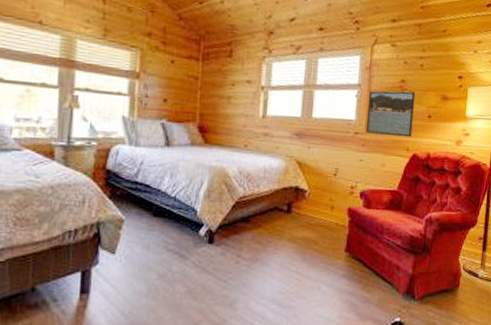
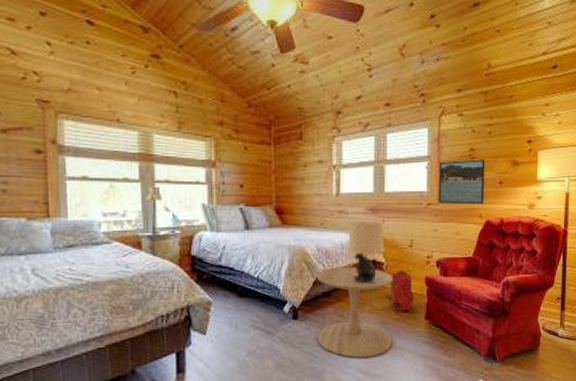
side table: none [232,191,316,289] -> present [316,266,394,359]
table lamp: none [269,144,309,209] -> present [346,220,385,282]
backpack: none [305,199,337,243] -> present [384,270,415,312]

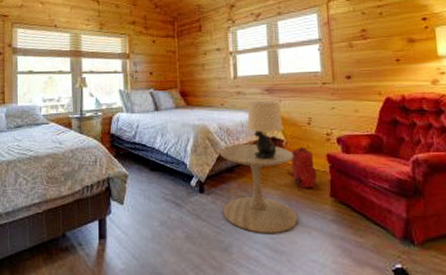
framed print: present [438,159,485,205] -> none [330,39,382,83]

